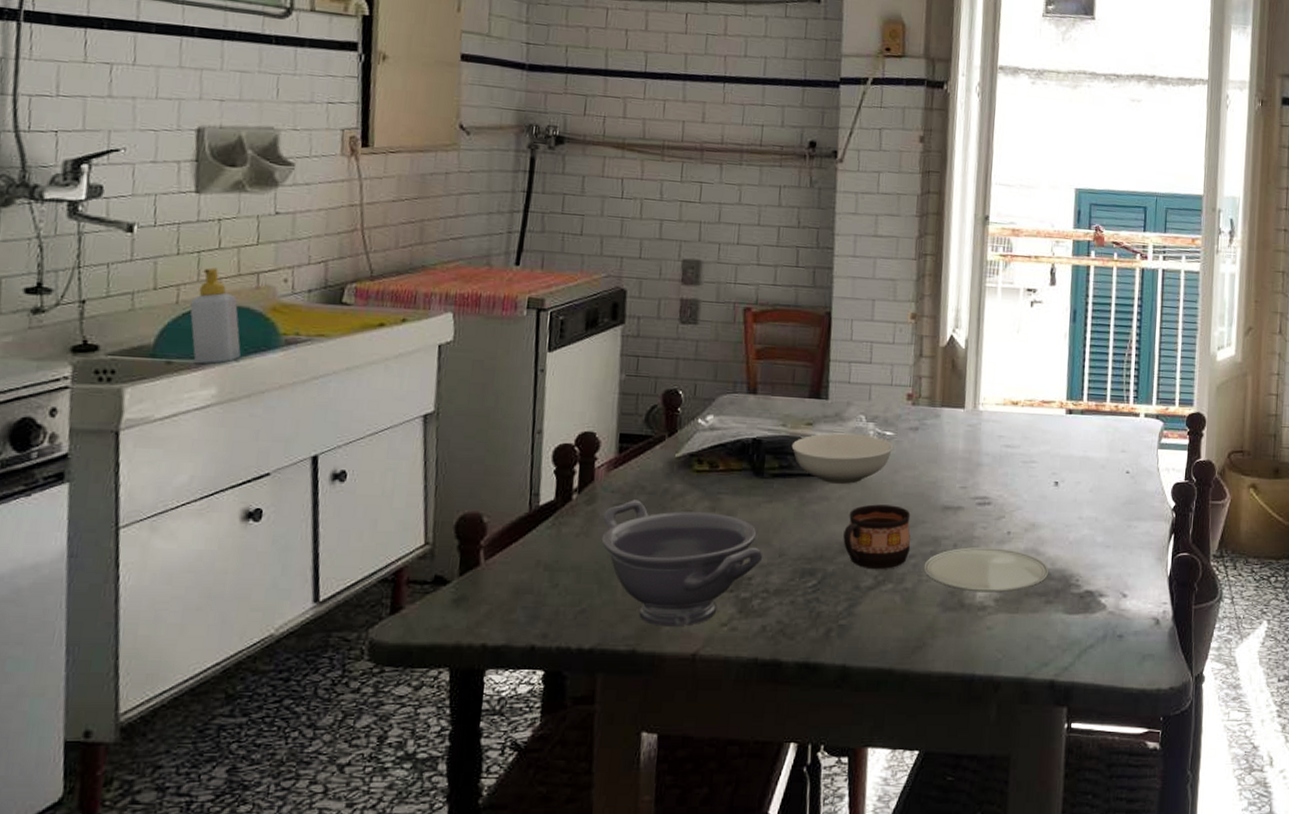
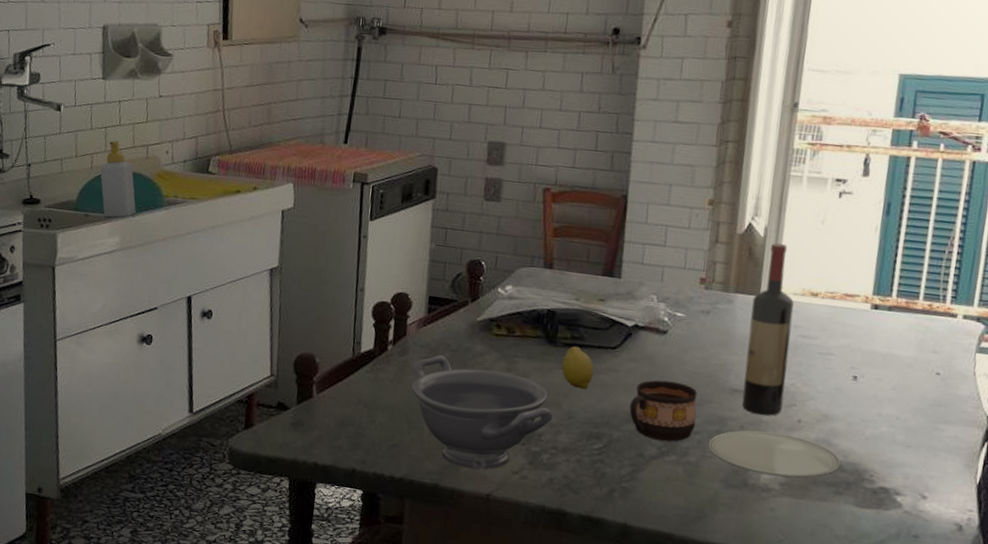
fruit: none [770,477,804,523] -> present [561,346,594,390]
bowl: present [791,433,893,485] -> none [583,310,683,360]
wine bottle: none [953,354,997,530] -> present [741,243,794,416]

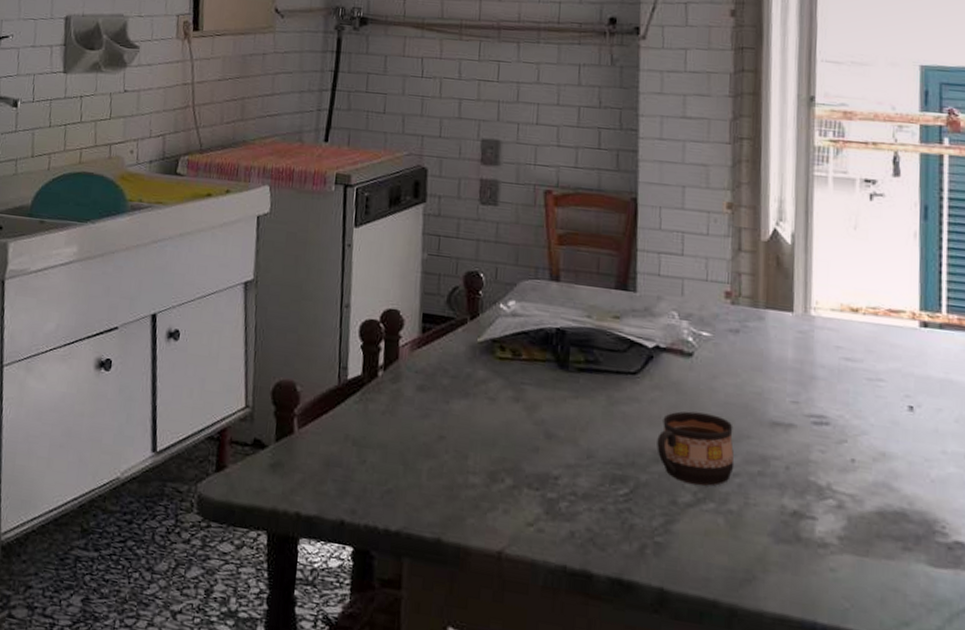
soap bottle: present [100,140,136,219] -> none [58,139,97,226]
bowl: present [411,355,553,469] -> none [406,382,570,521]
fruit: present [561,346,594,390] -> none [576,371,613,424]
plate: present [708,430,841,478] -> none [750,471,906,531]
wine bottle: present [741,243,794,416] -> none [784,252,833,454]

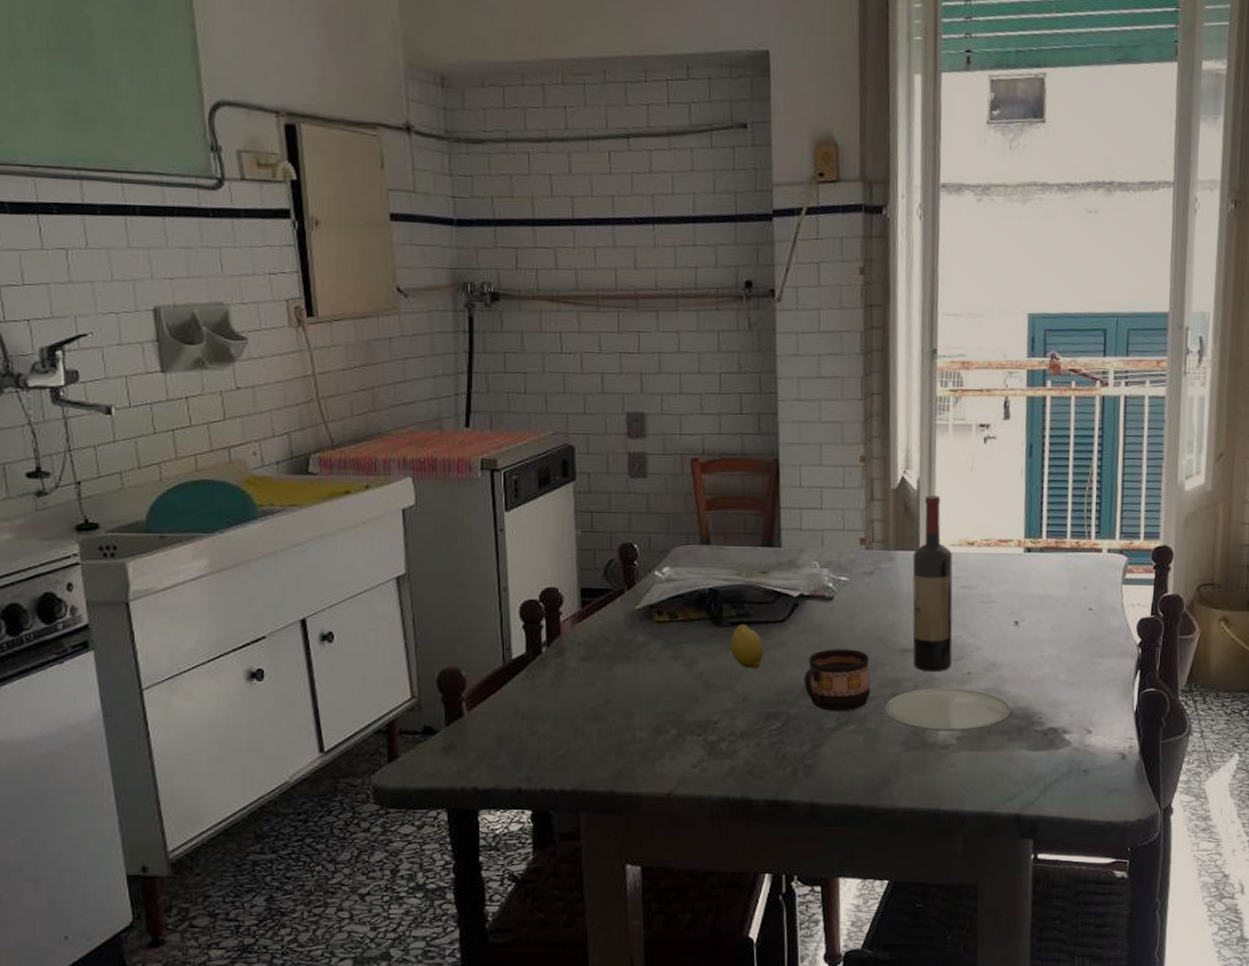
fruit: none [576,371,613,424] -> present [730,625,764,669]
plate: none [750,471,906,531] -> present [885,688,1012,731]
wine bottle: none [784,252,833,454] -> present [912,495,953,671]

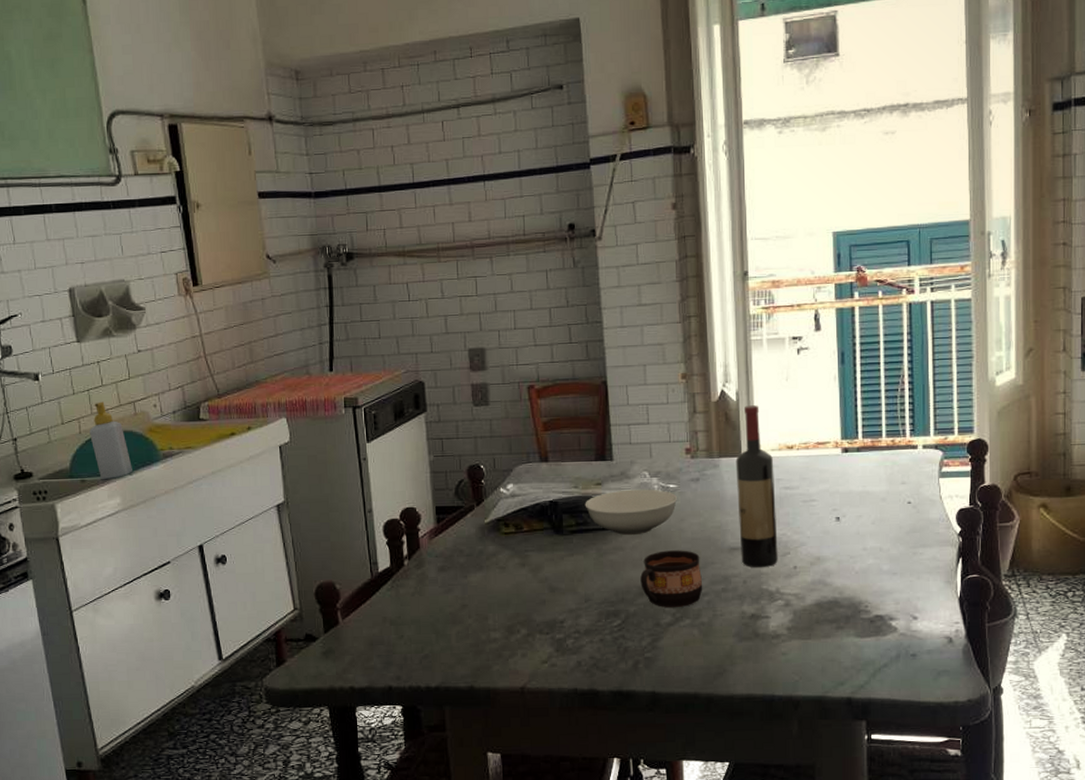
soap bottle: none [173,444,224,539] -> present [89,401,133,481]
fruit: present [730,625,764,669] -> none [571,532,602,572]
bowl: none [747,580,848,631] -> present [584,489,677,536]
plate: present [885,688,1012,731] -> none [717,582,838,623]

